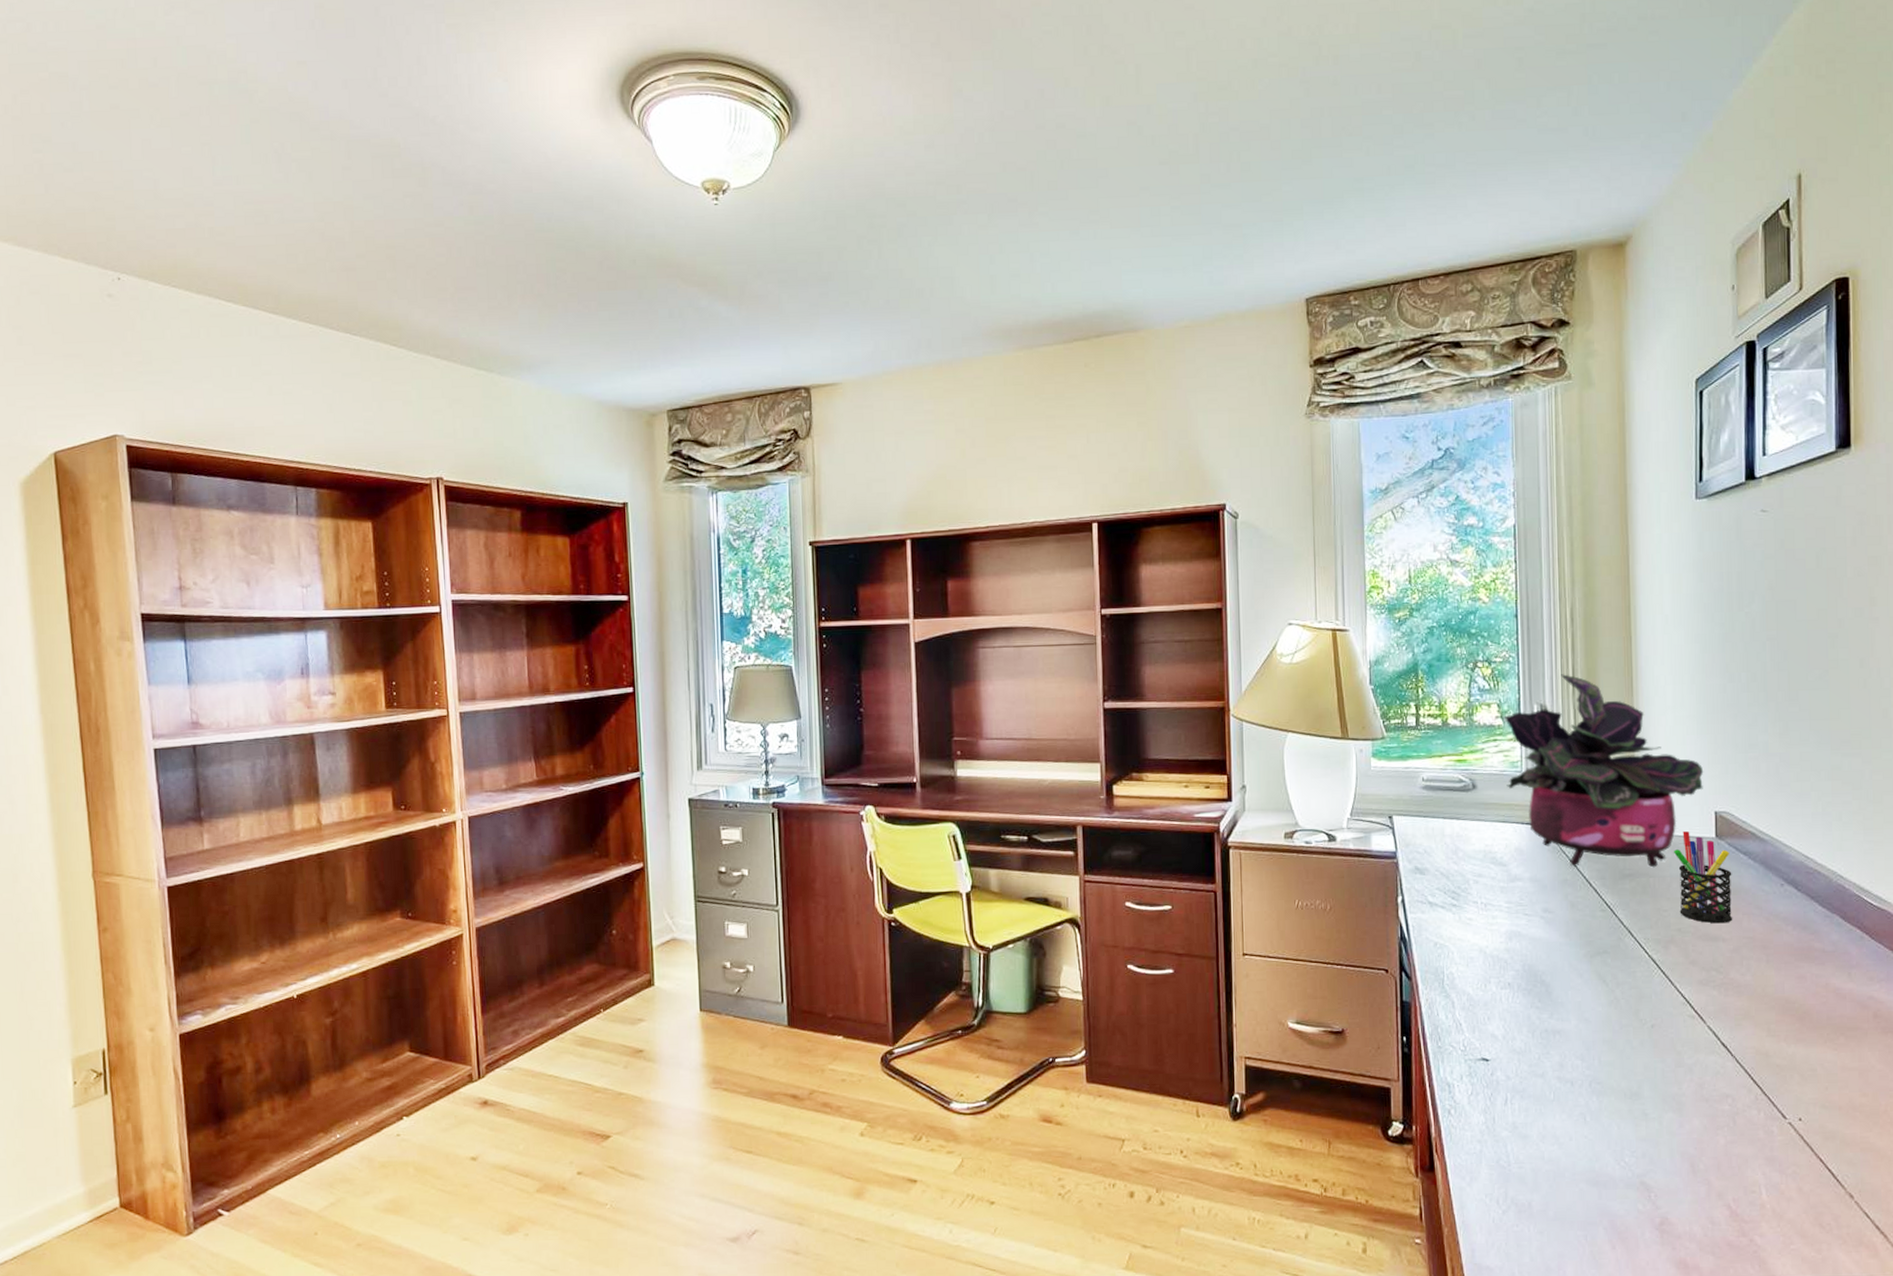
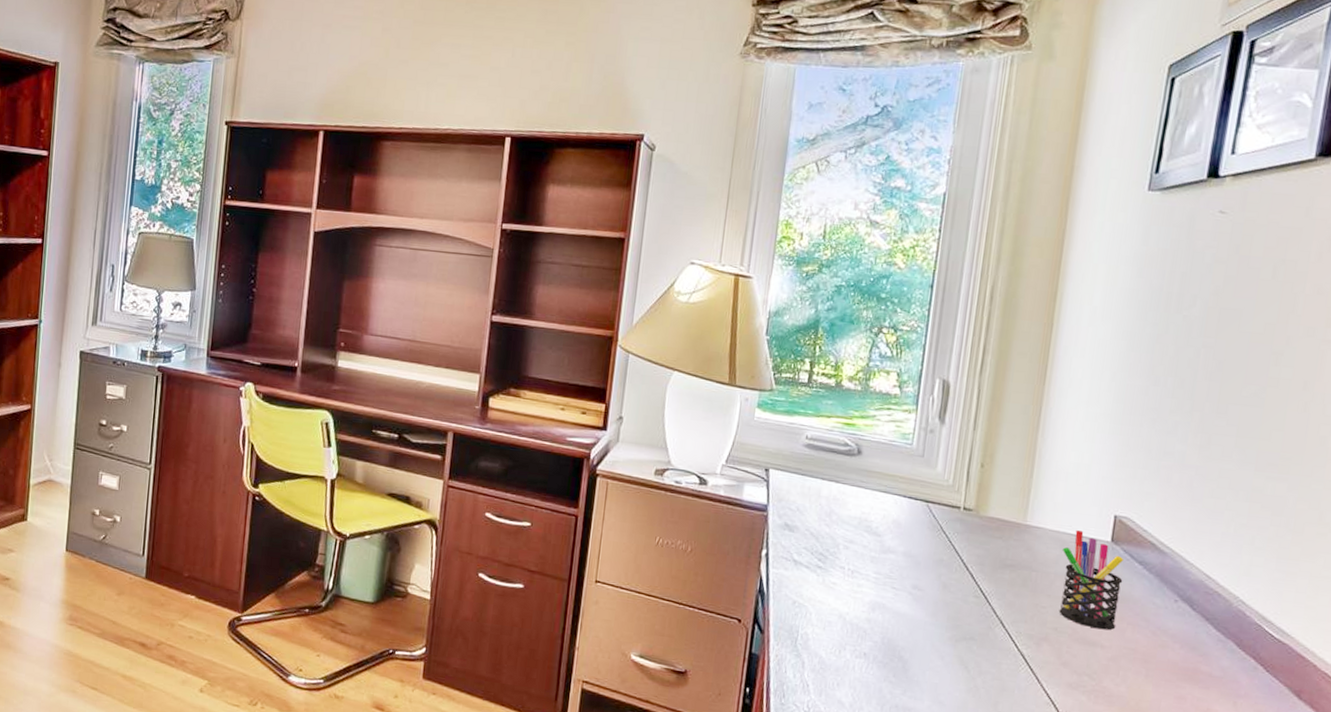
potted plant: present [1503,674,1704,868] -> none [894,352,1110,562]

